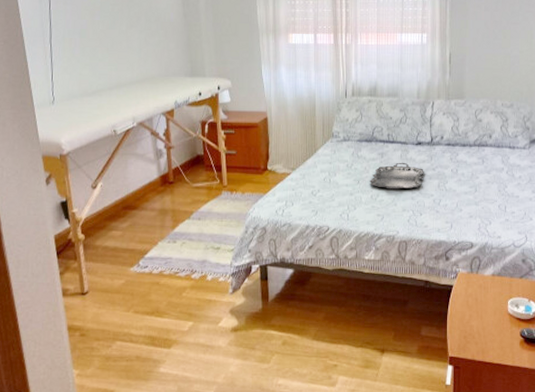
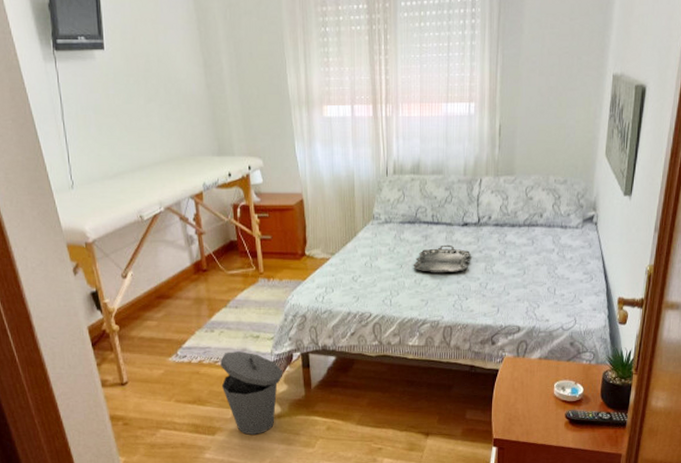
trash can: none [180,263,242,348] -> present [220,351,283,435]

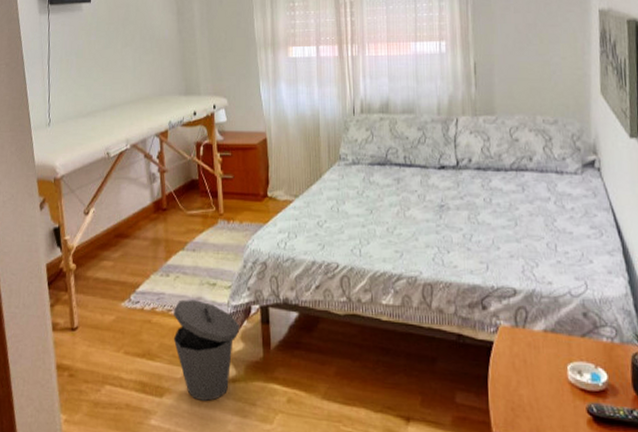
serving tray: present [413,244,470,273] -> none [384,189,450,221]

